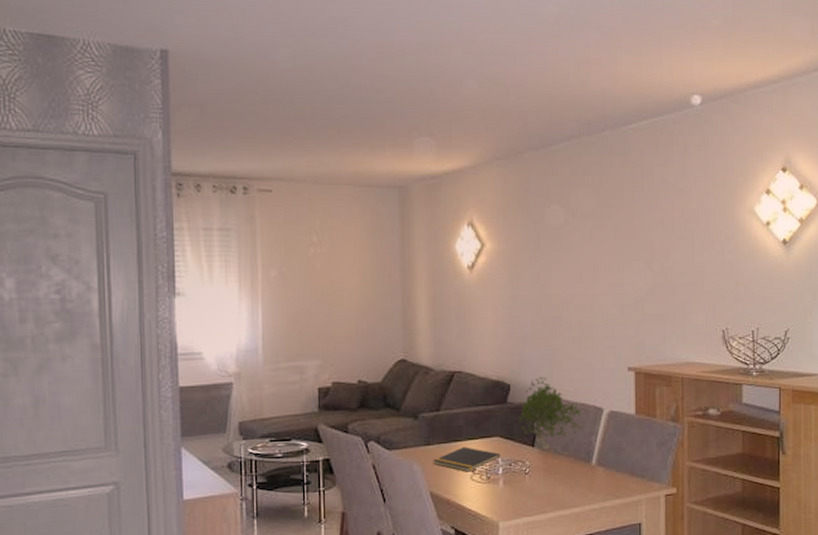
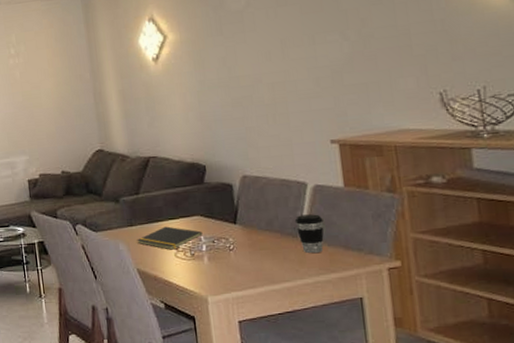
plant: present [517,377,582,457] -> none [216,156,285,233]
coffee cup: none [588,440,614,479] -> present [294,214,324,254]

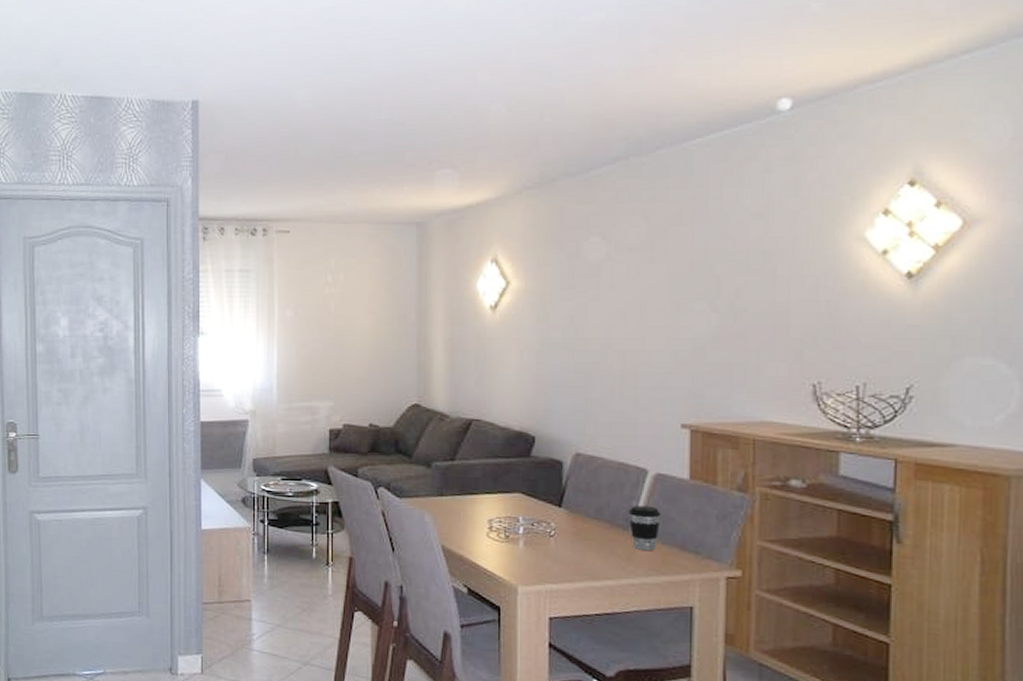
notepad: present [137,226,203,250] -> none [446,501,521,528]

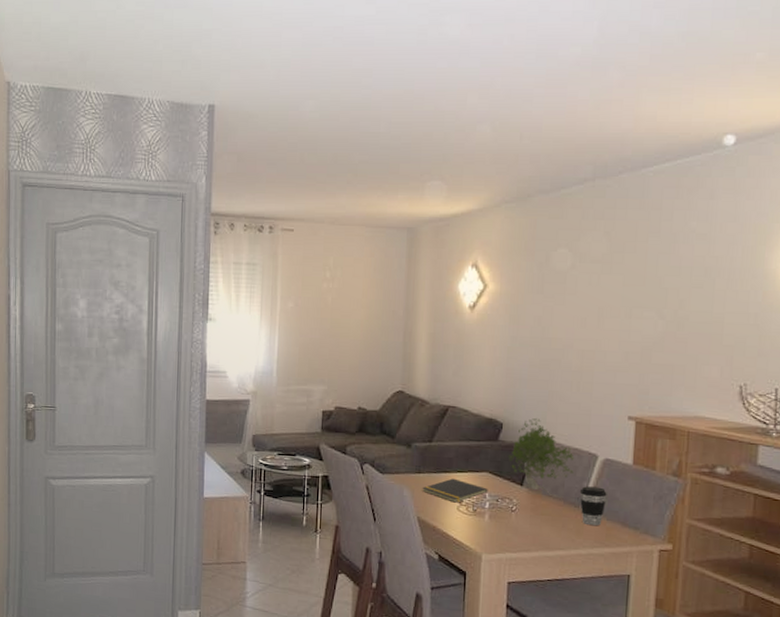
notepad: none [446,501,521,528] -> present [422,478,488,503]
plant: none [542,430,620,522] -> present [508,418,575,500]

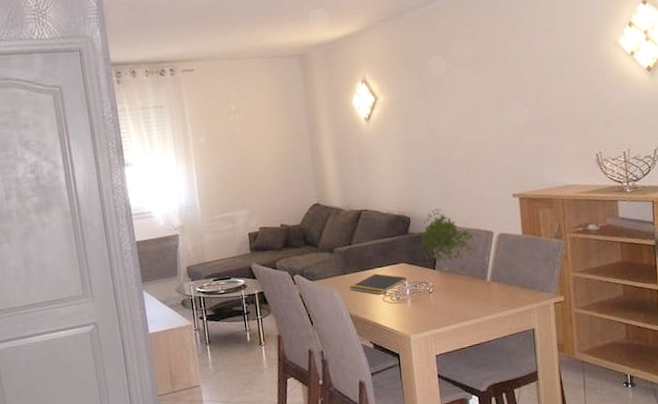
coffee cup: present [579,486,607,526] -> none [483,259,506,293]

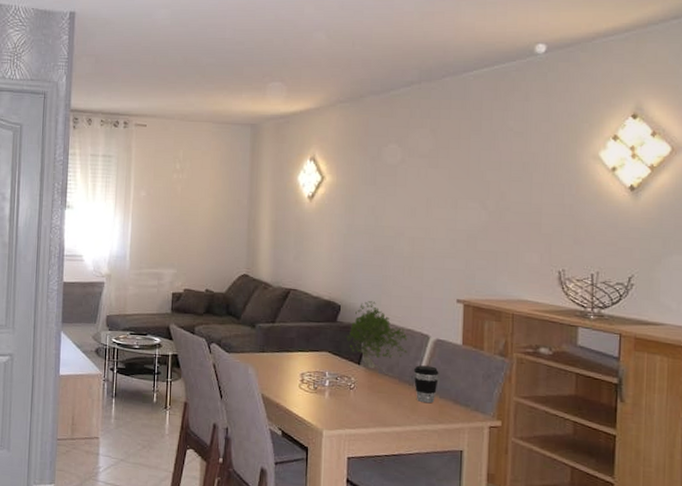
notepad: present [349,273,407,295] -> none [266,357,328,381]
coffee cup: none [483,259,506,293] -> present [413,365,439,404]

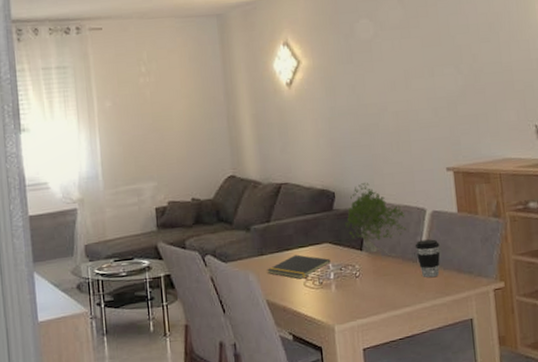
notepad: none [266,357,328,381] -> present [267,254,331,279]

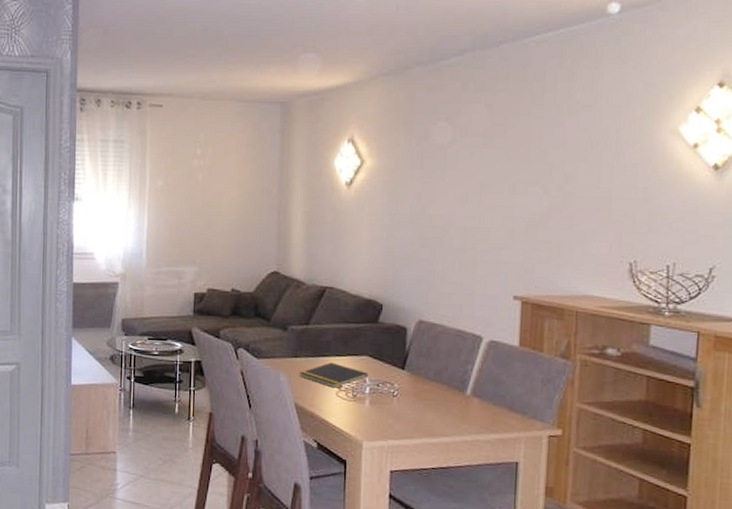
plant: present [344,183,407,258] -> none [388,299,458,384]
coffee cup: present [415,239,440,278] -> none [464,369,493,411]

